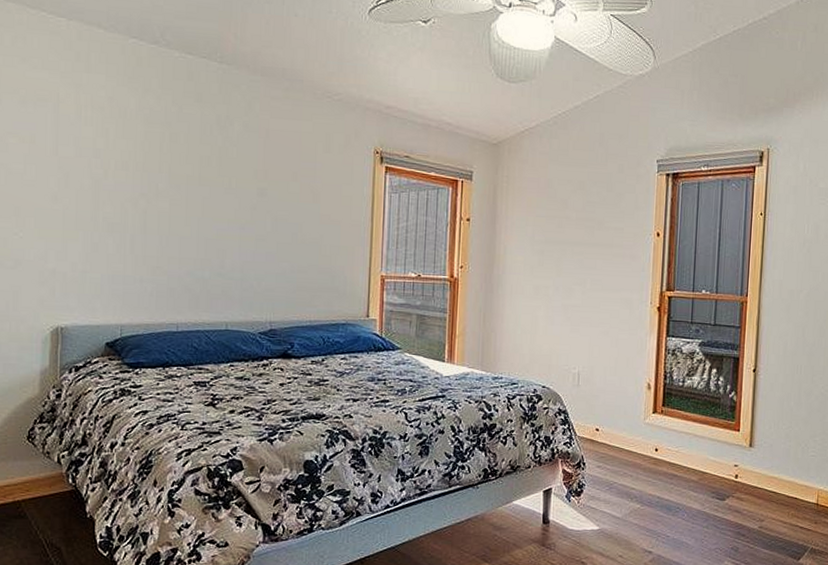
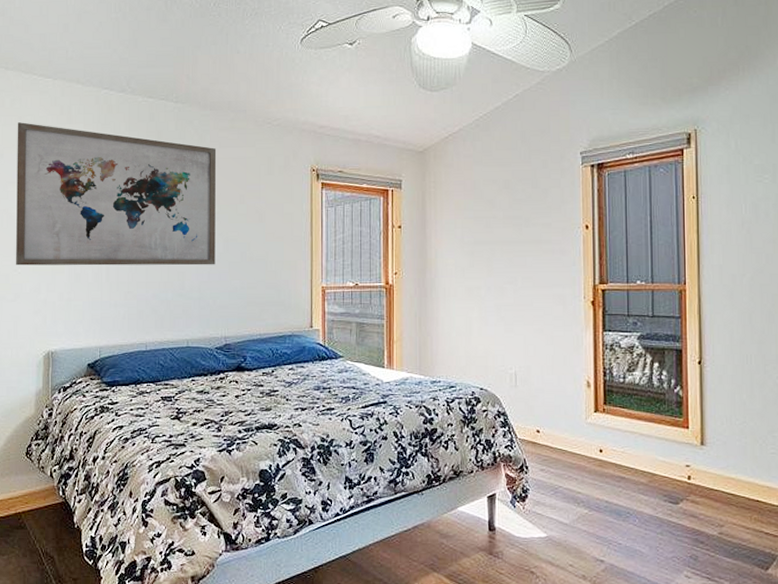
wall art: none [17,64,267,245] -> present [16,122,217,266]

